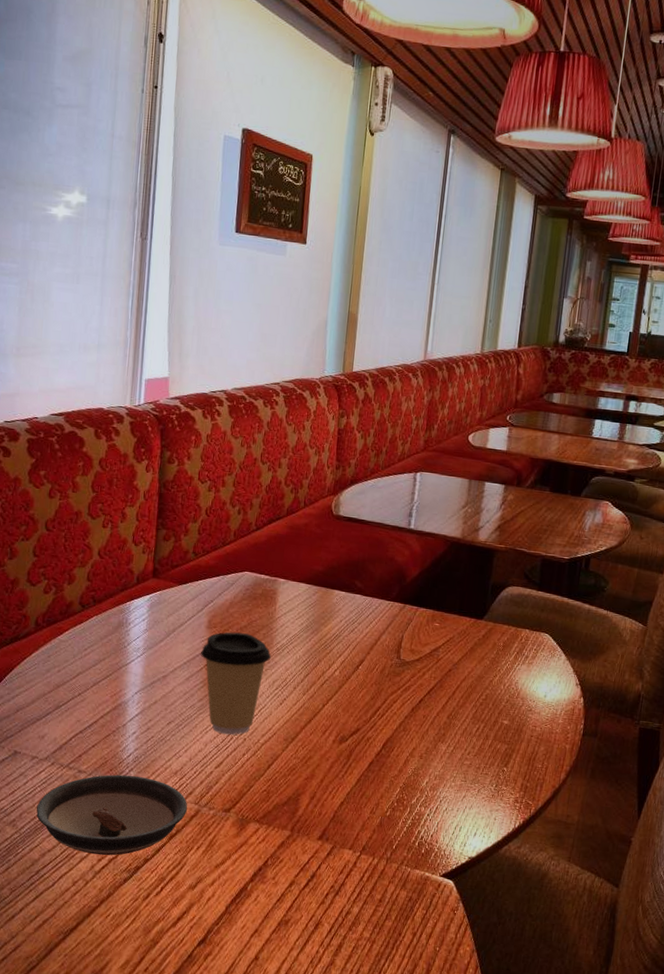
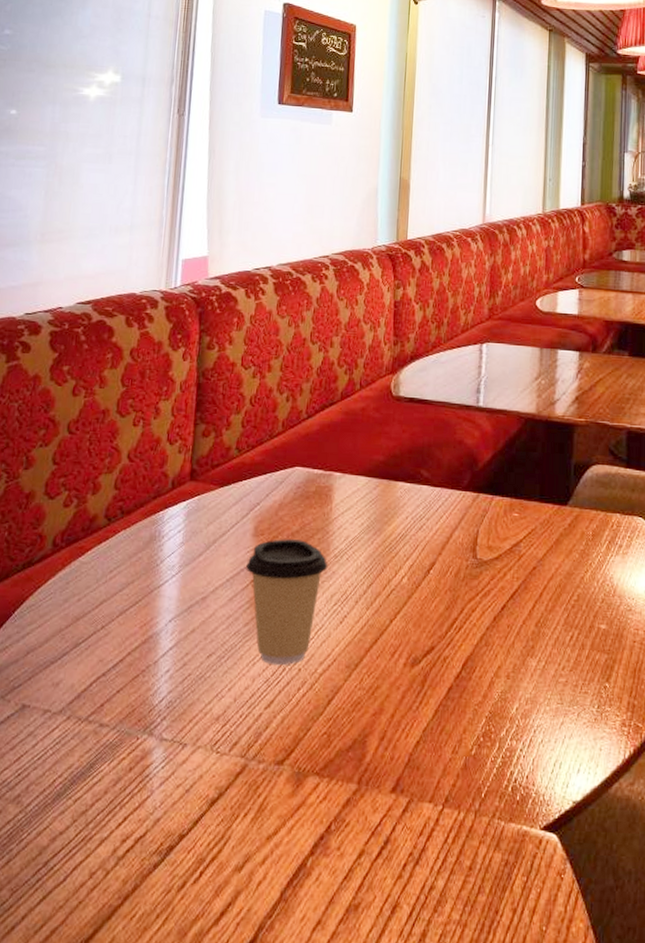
saucer: present [36,774,188,856] -> none [46,725,233,835]

